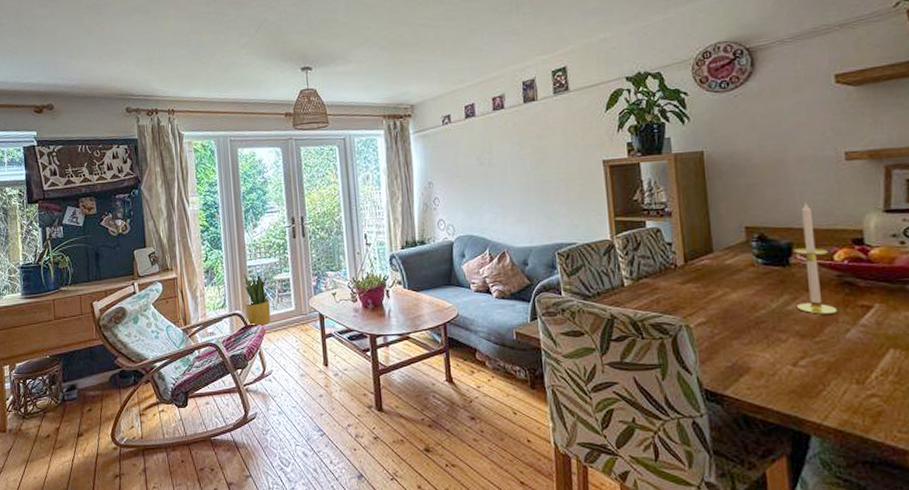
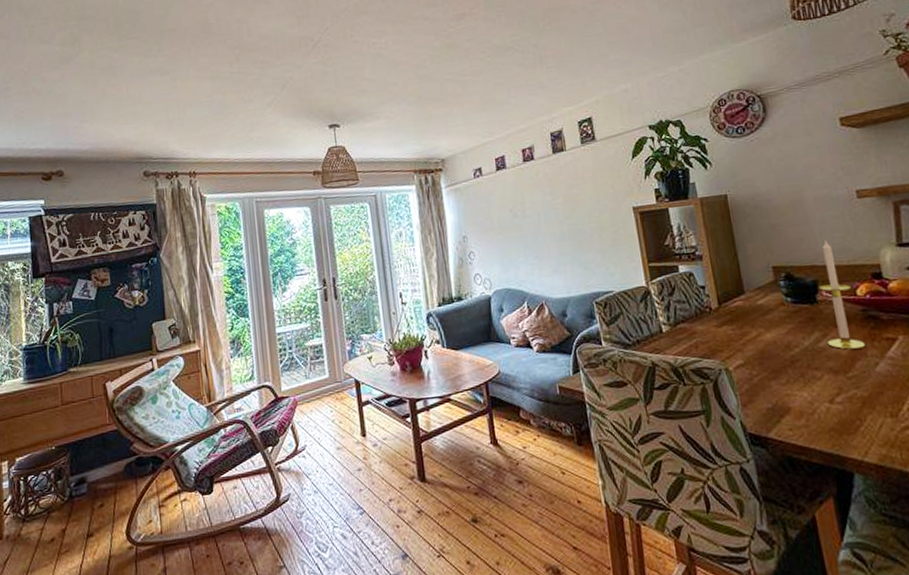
planter: present [241,272,272,327] -> none [270,340,303,399]

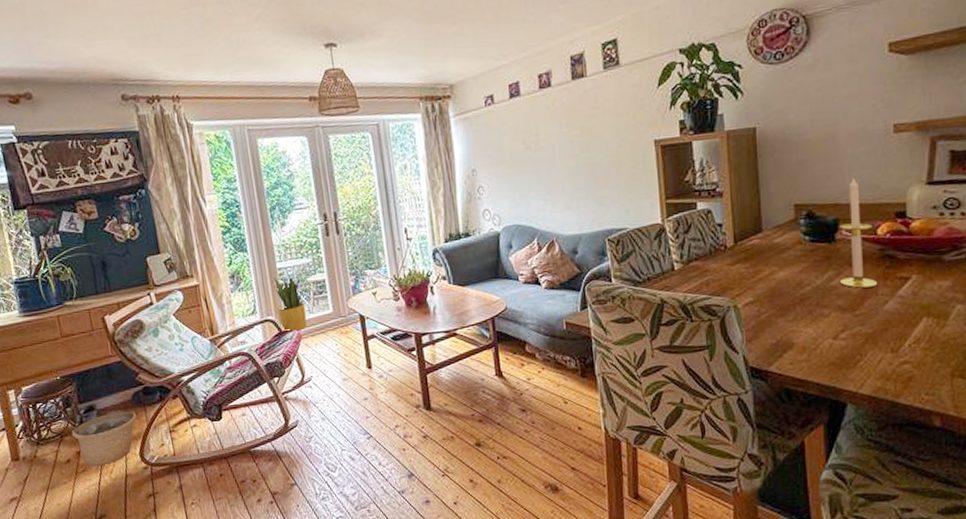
basket: none [59,483,127,547] -> present [71,410,137,467]
planter: none [270,340,303,399] -> present [271,275,307,333]

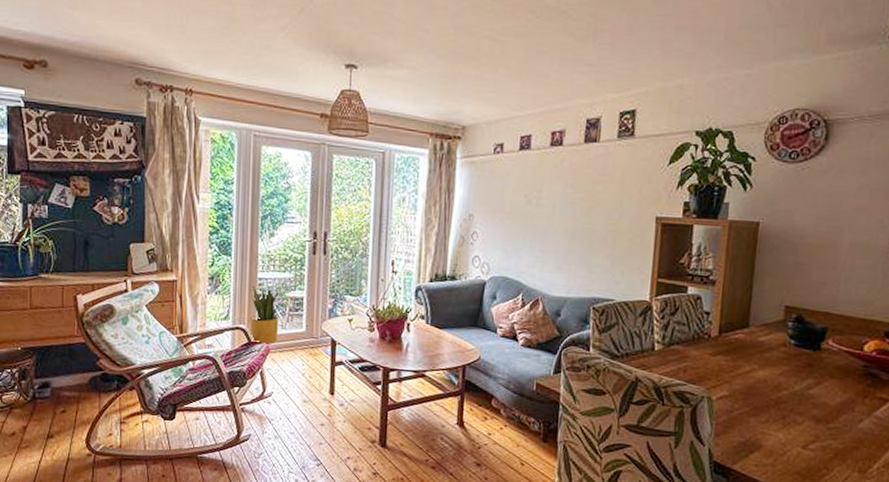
basket: present [71,410,137,467] -> none [21,393,90,445]
candle: present [839,176,878,288] -> none [817,288,860,403]

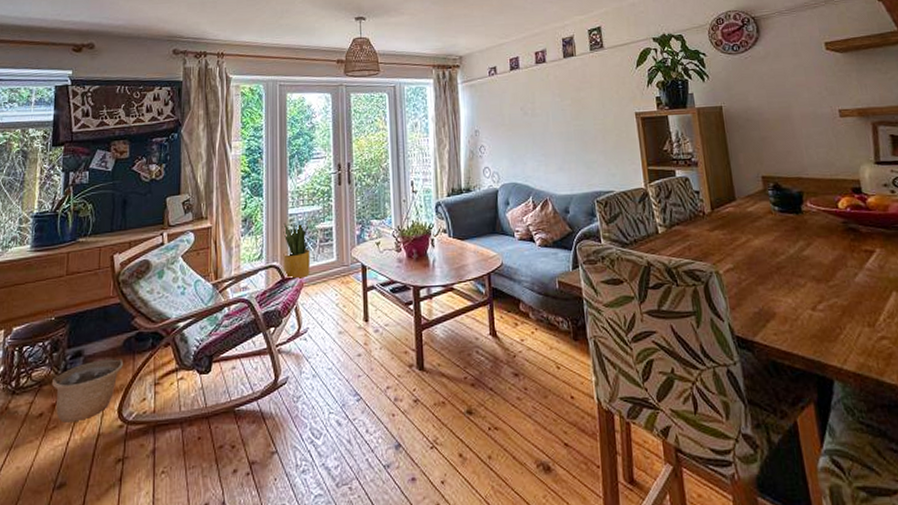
basket: none [21,393,90,445] -> present [51,358,124,423]

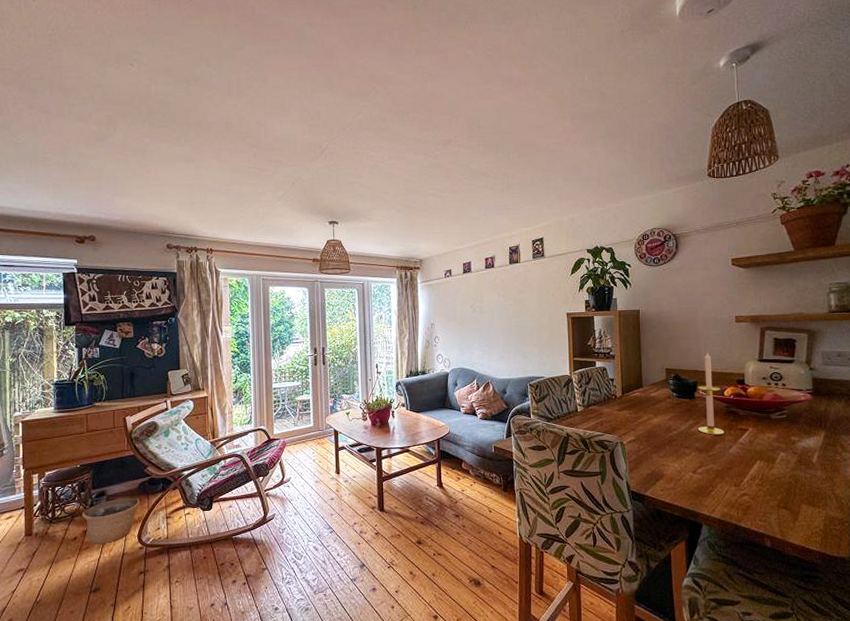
planter: present [282,221,313,280] -> none [267,393,294,441]
candle: none [804,153,846,259] -> present [697,351,725,435]

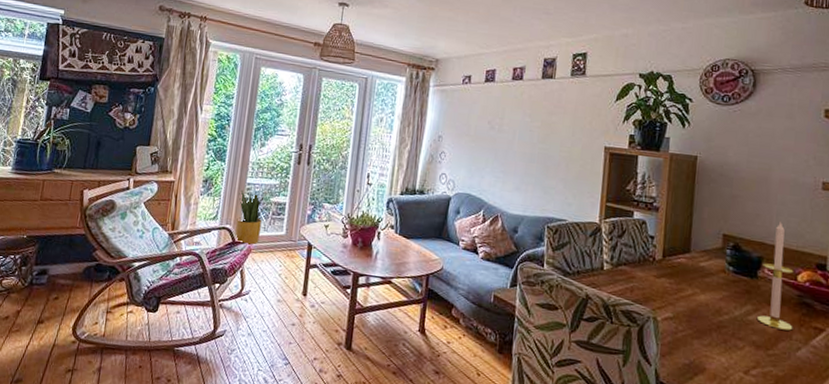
basket: present [81,498,140,545] -> none [18,281,83,330]
planter: none [267,393,294,441] -> present [234,188,267,246]

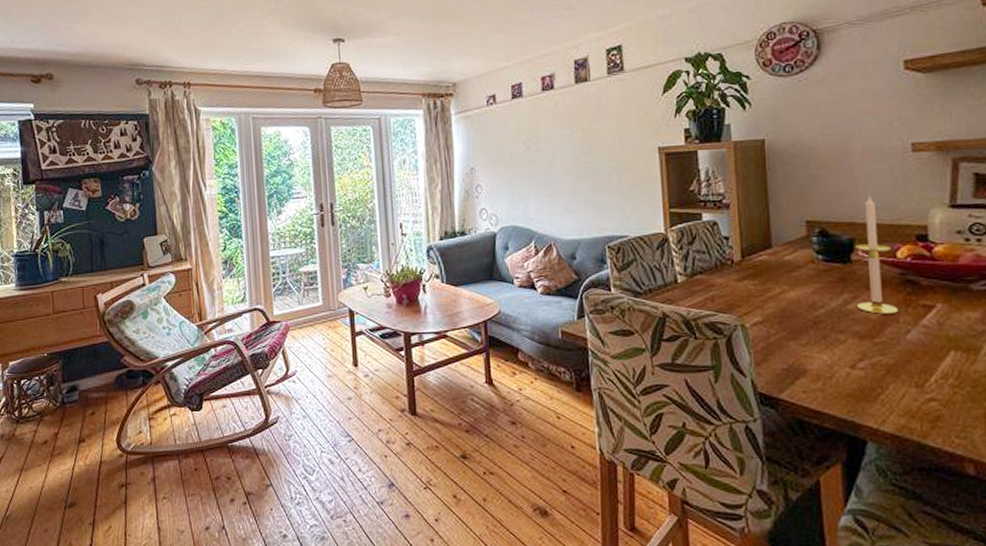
planter: present [234,188,267,246] -> none [263,263,297,324]

